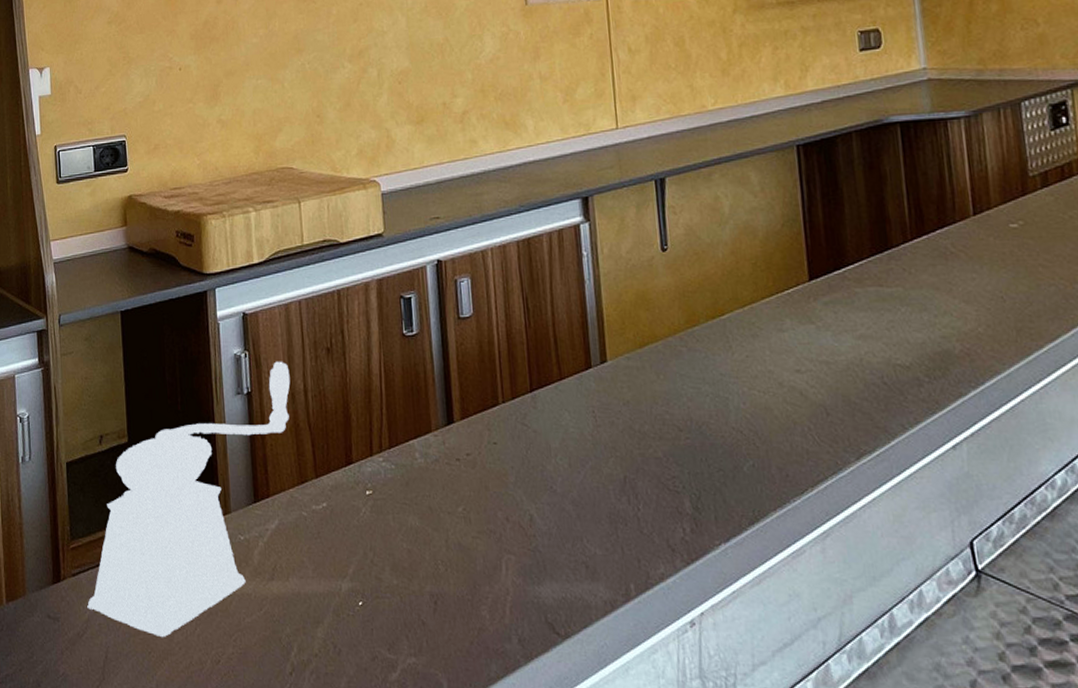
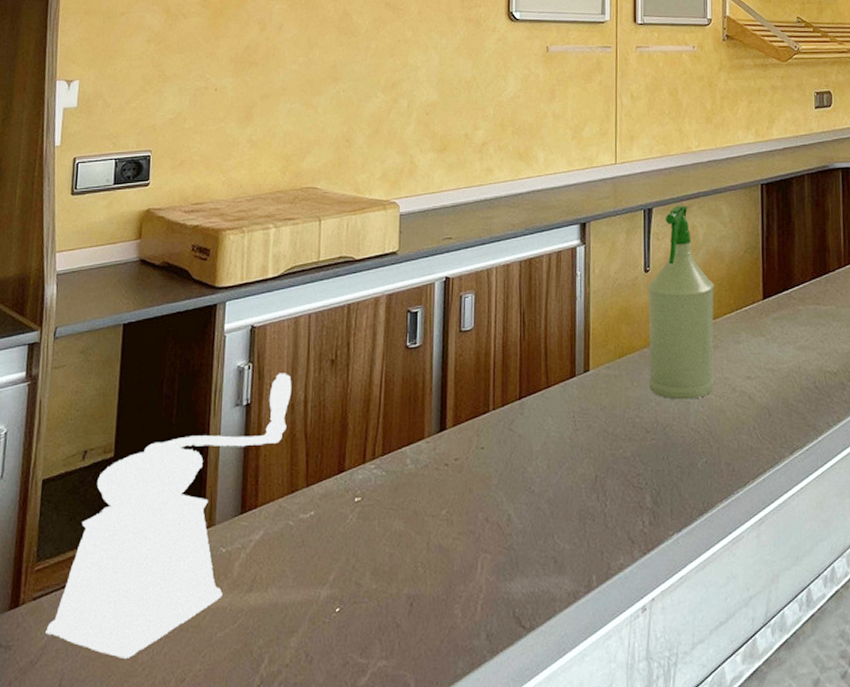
spray bottle: none [667,173,756,395] -> present [648,205,715,400]

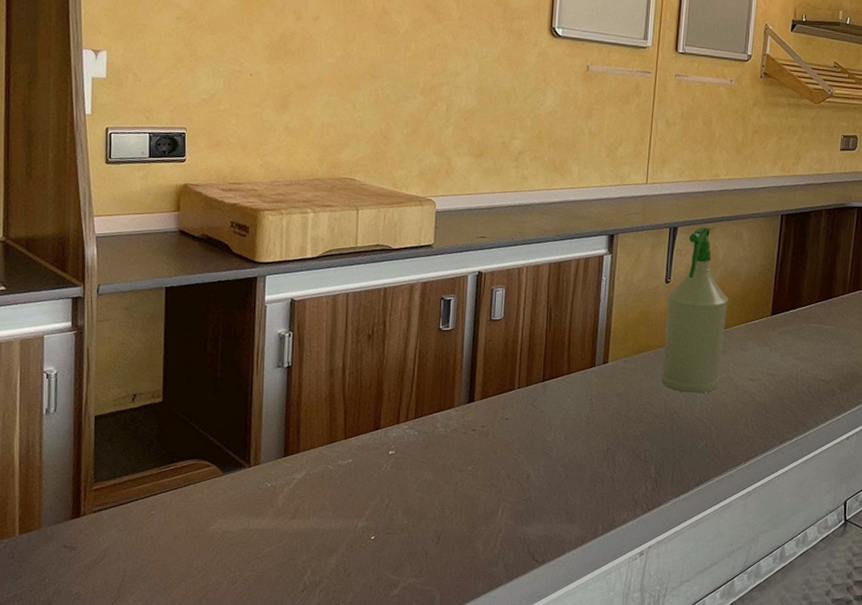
coffee grinder: present [45,373,292,658] -> none [107,342,331,563]

